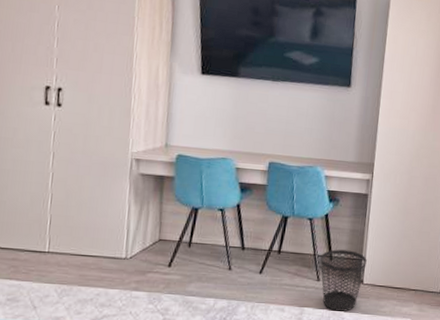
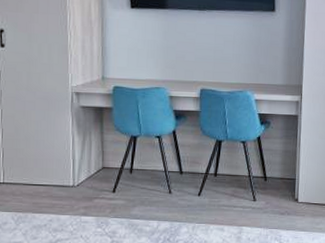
wastebasket: present [320,249,367,311] -> none [255,170,301,229]

